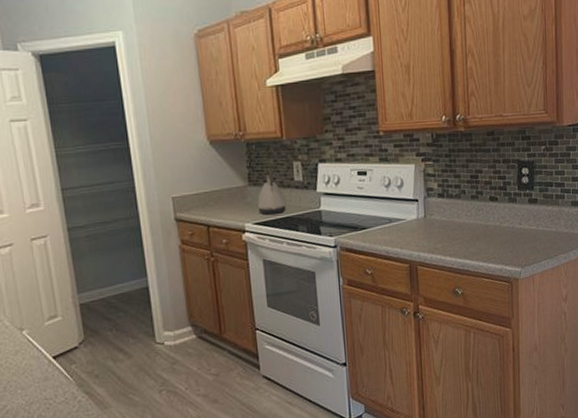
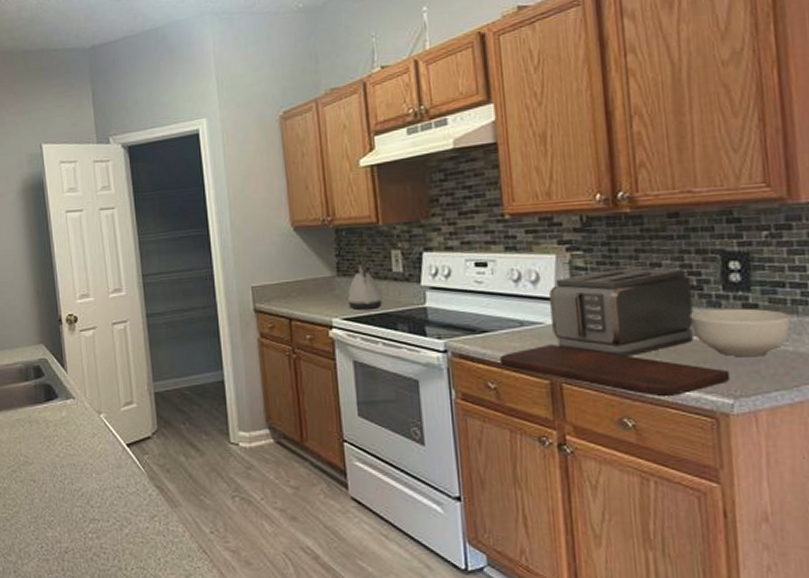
cutting board: none [375,235,520,270] -> present [500,344,731,396]
toaster: none [409,174,500,242] -> present [548,267,694,357]
bowl: none [498,202,556,238] -> present [689,308,793,357]

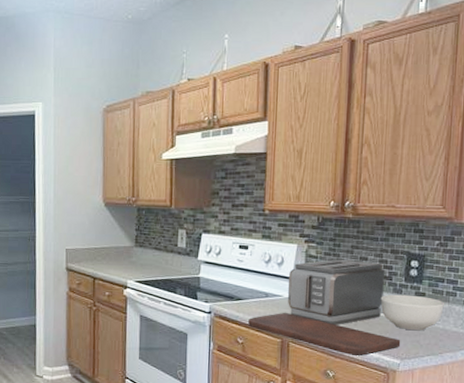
kettle: present [346,257,383,311] -> none [140,232,168,276]

